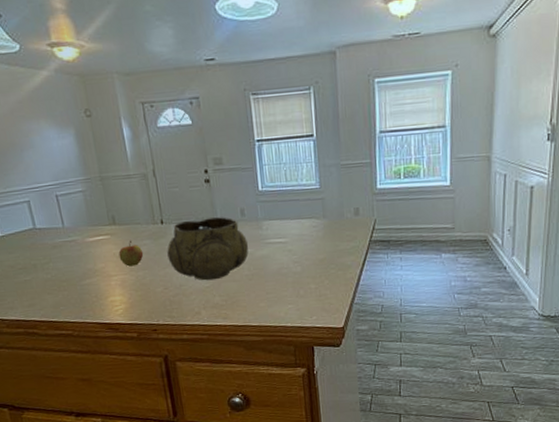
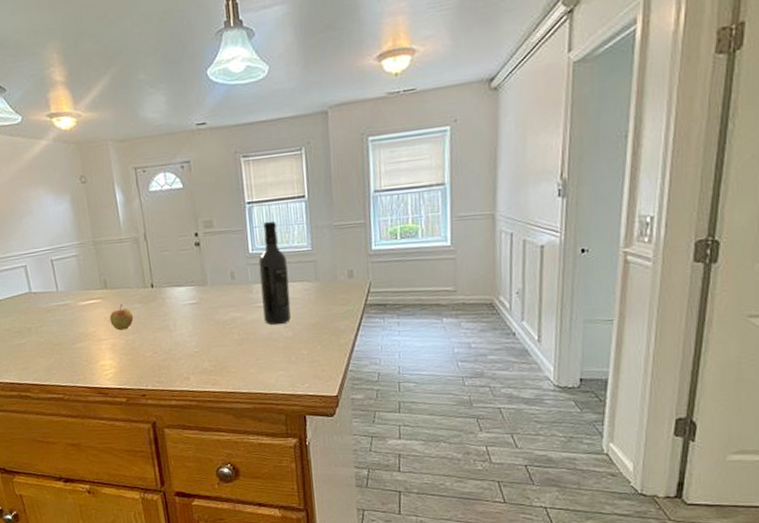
decorative bowl: present [167,217,249,281] -> none [157,280,239,346]
wine bottle: none [268,159,300,260] -> present [258,221,292,325]

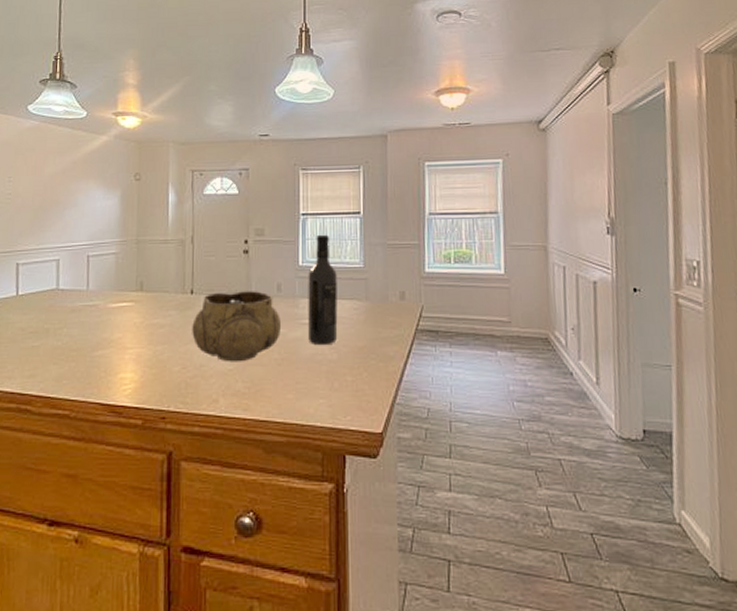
apple: present [109,304,134,331] -> none [139,309,167,339]
decorative bowl: none [157,280,239,346] -> present [192,291,282,362]

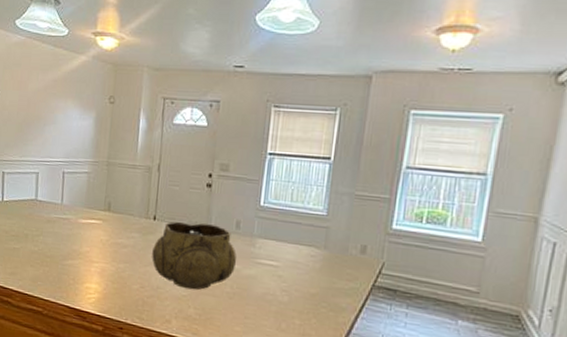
wine bottle: present [308,234,338,344] -> none [261,176,298,287]

